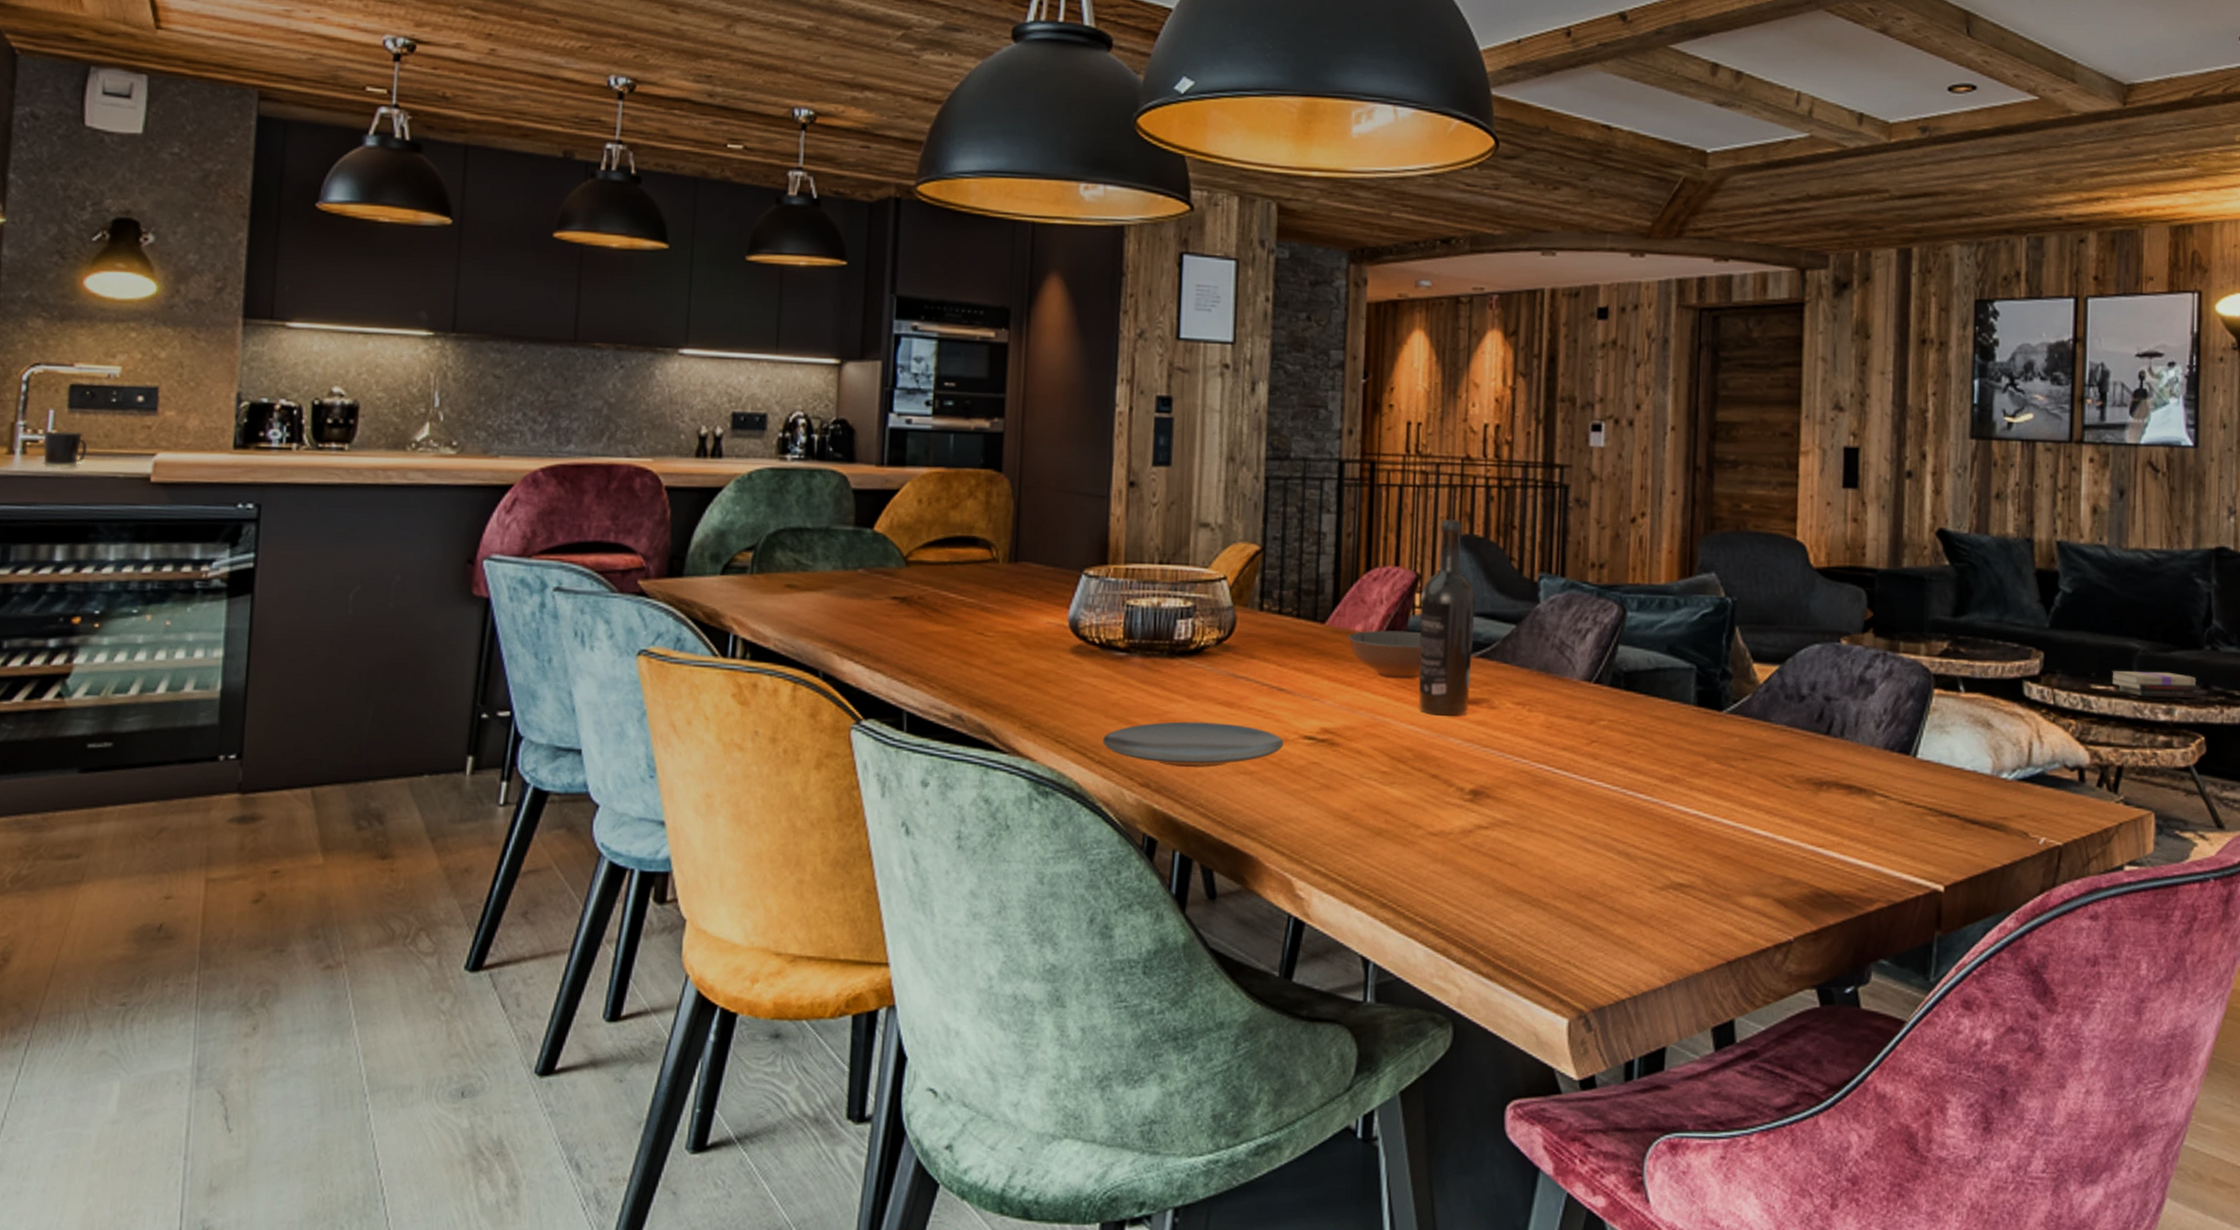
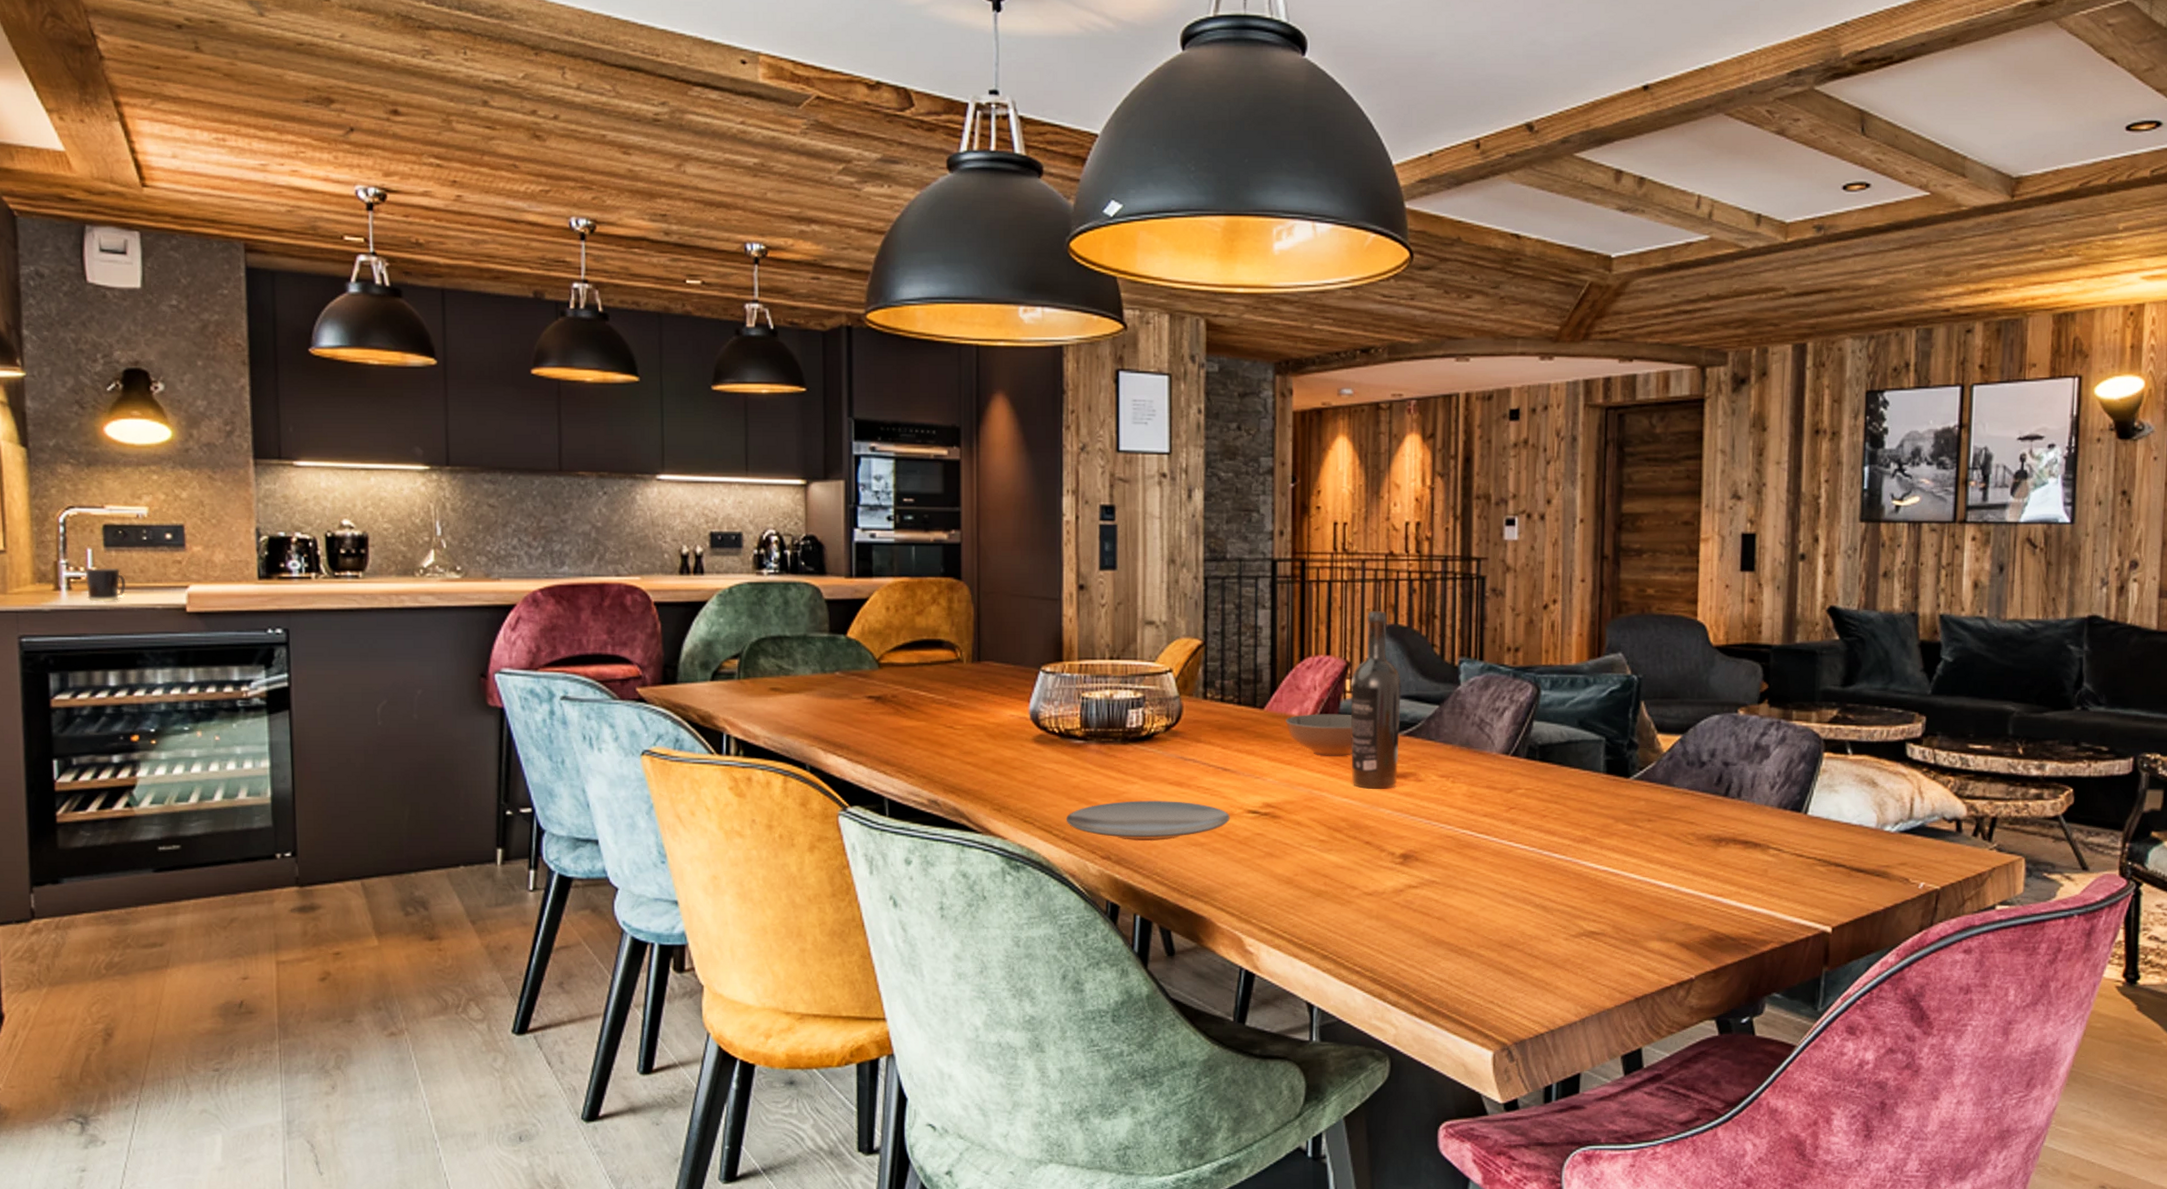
books: present [2112,671,2200,698] -> none [1988,731,2070,755]

